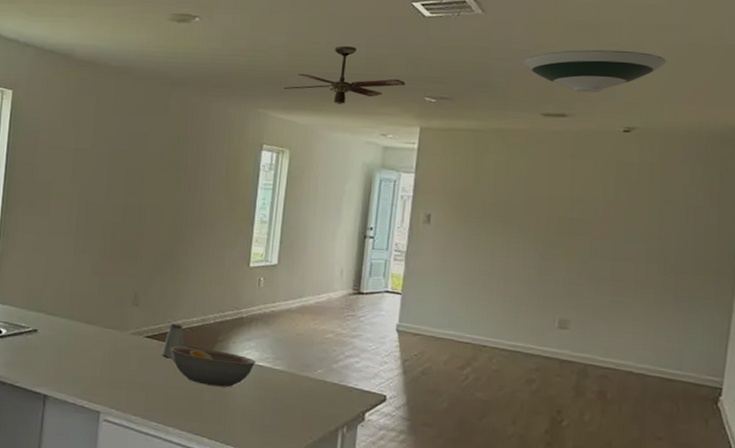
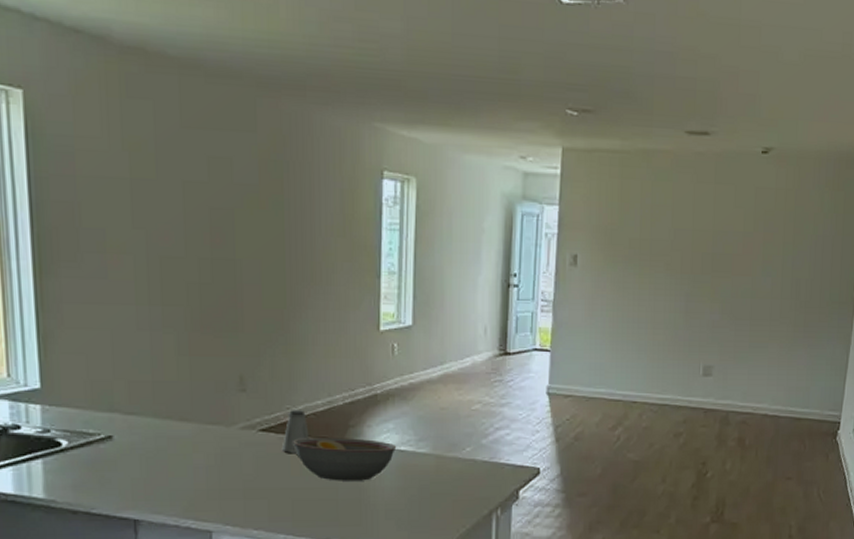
ceiling fan: present [283,46,406,104] -> none [403,38,545,117]
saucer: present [522,49,667,93] -> none [665,54,802,107]

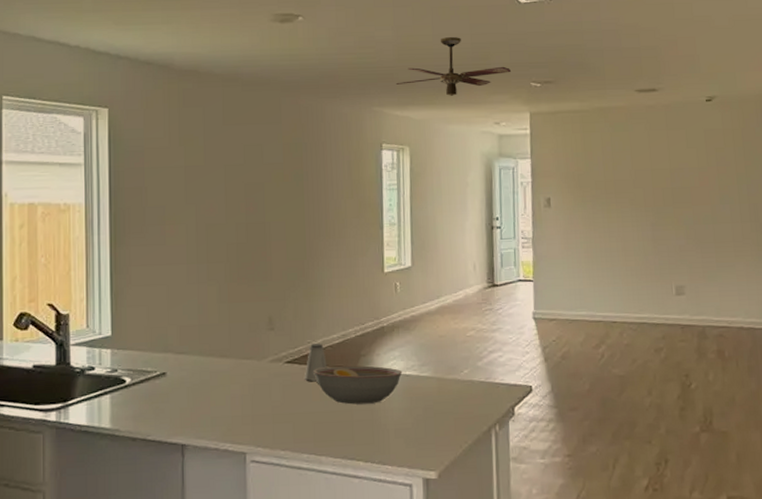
ceiling fan: none [403,38,545,117] -> present [395,37,512,96]

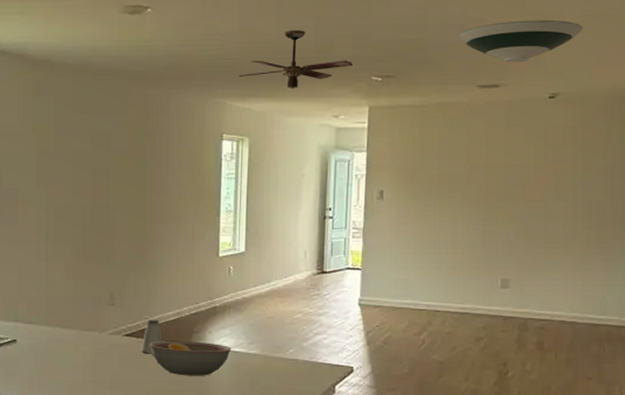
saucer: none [612,25,733,67] -> present [457,20,584,63]

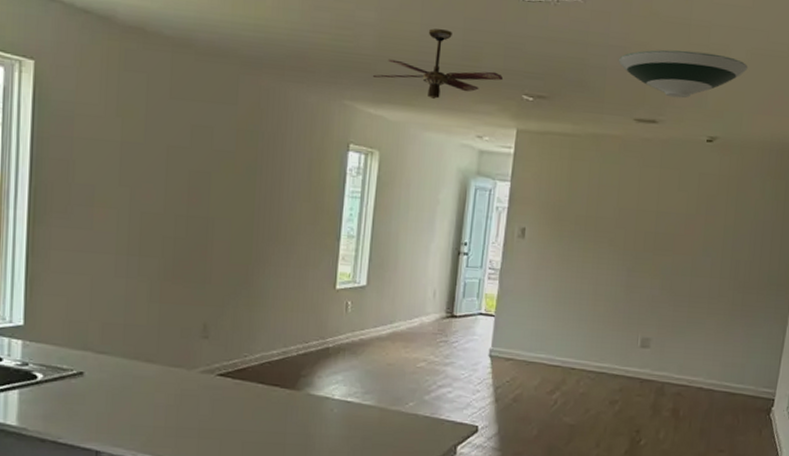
saltshaker: present [140,319,162,353] -> none [236,358,263,398]
bowl: present [150,341,232,376] -> none [247,384,344,428]

